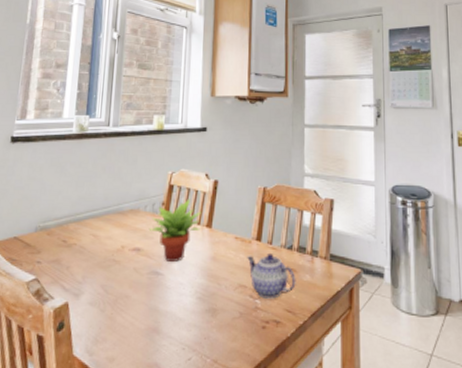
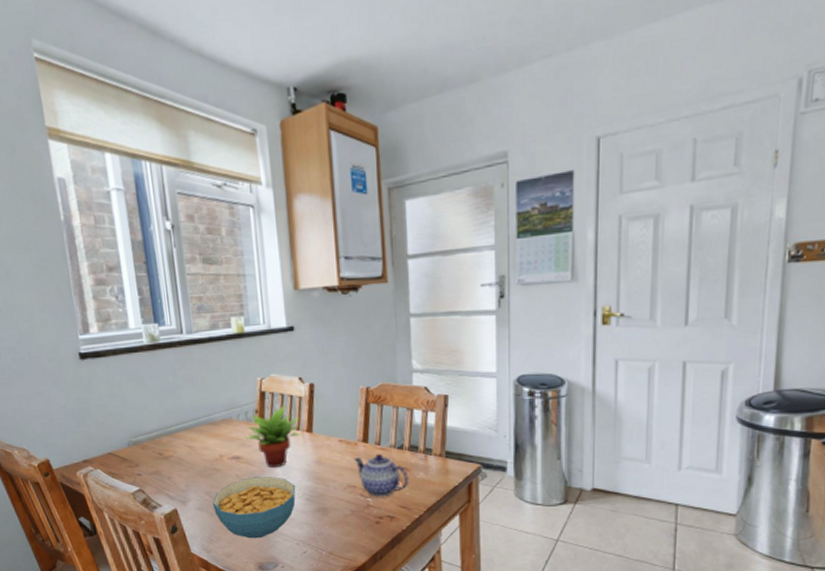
cereal bowl: none [105,270,190,341] -> present [213,475,296,539]

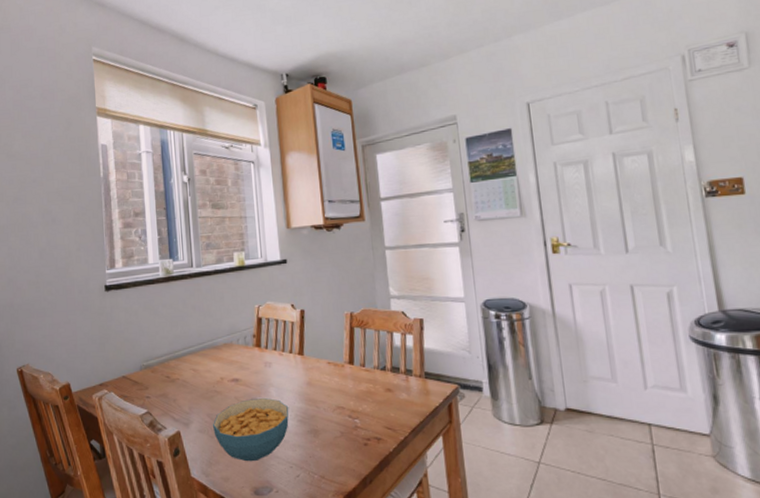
succulent plant: present [245,404,300,467] -> none [243,329,293,389]
teapot: present [354,453,409,497] -> none [341,374,393,418]

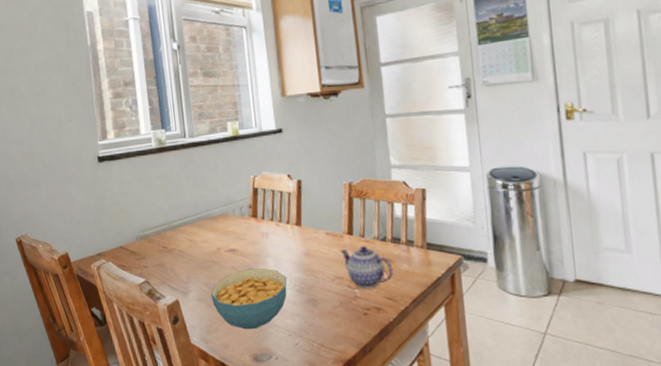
teapot: none [341,374,393,418] -> present [340,245,394,288]

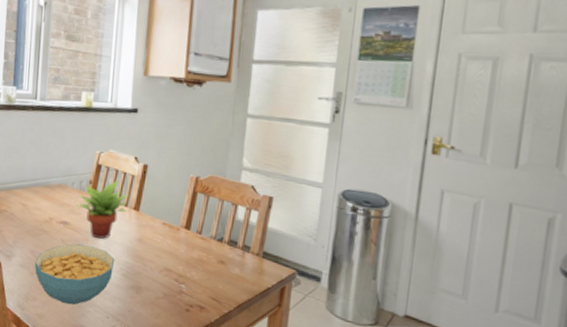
succulent plant: none [240,200,290,259] -> present [76,180,130,239]
teapot: present [340,245,394,288] -> none [174,241,224,286]

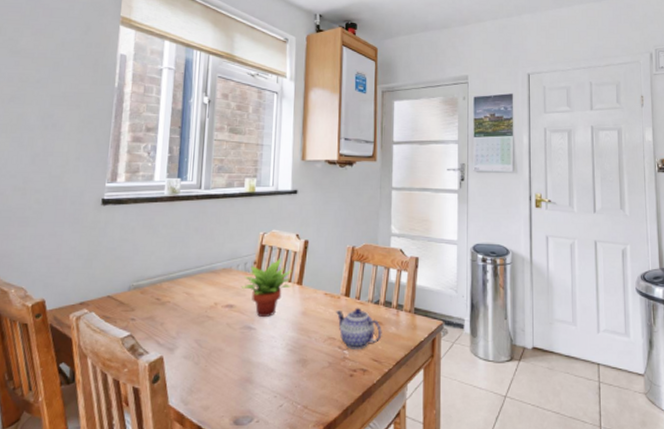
cereal bowl: present [35,244,115,305] -> none [199,325,281,390]
teapot: none [174,241,224,286] -> present [336,307,382,349]

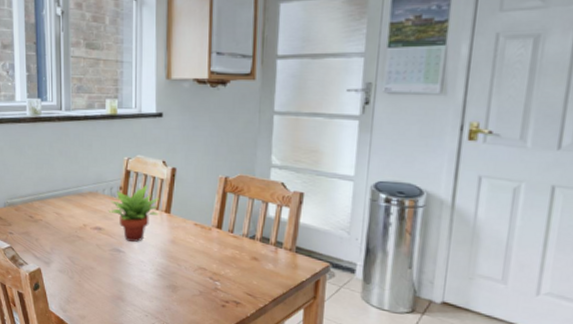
teapot: present [336,307,382,349] -> none [207,240,258,283]

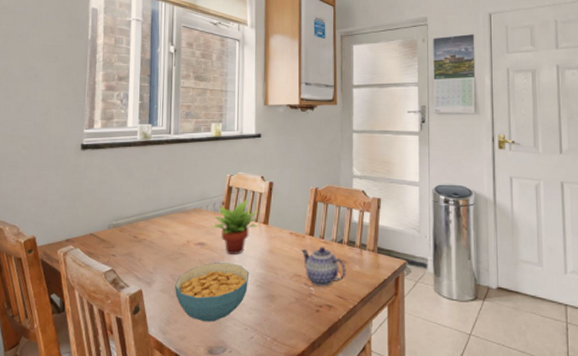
cereal bowl: none [73,248,150,306] -> present [175,262,250,322]
teapot: none [207,240,258,283] -> present [301,246,346,286]

